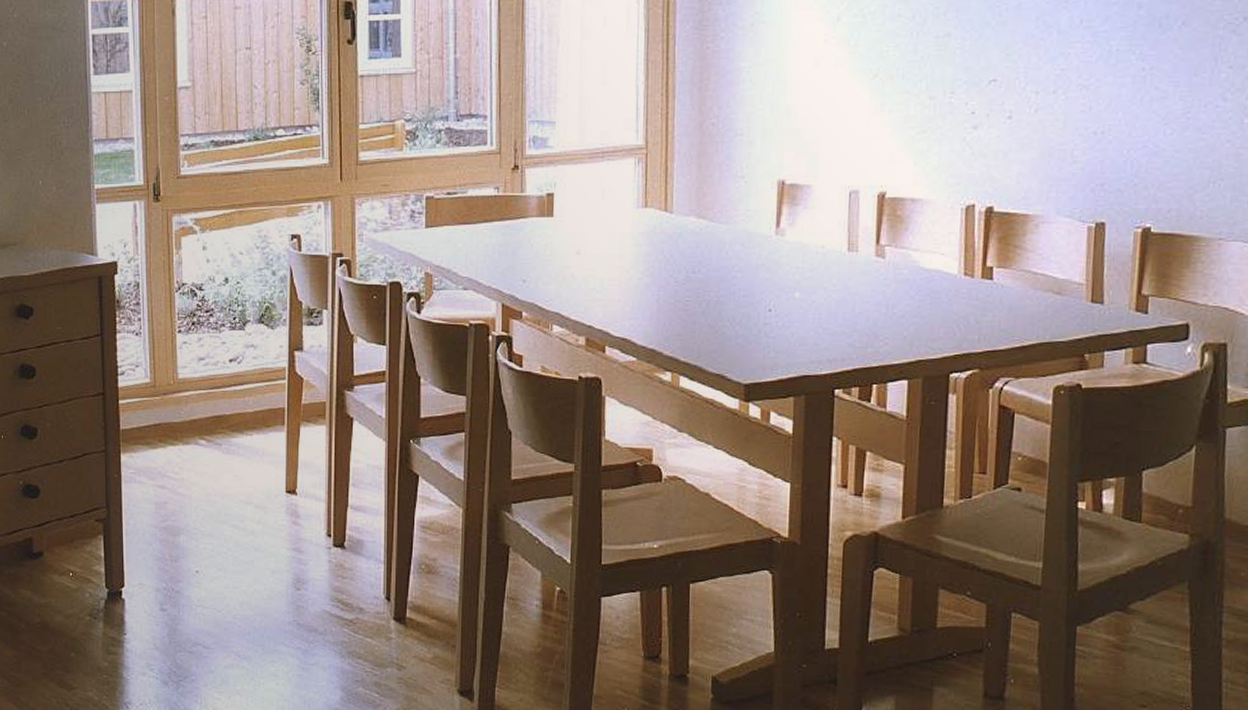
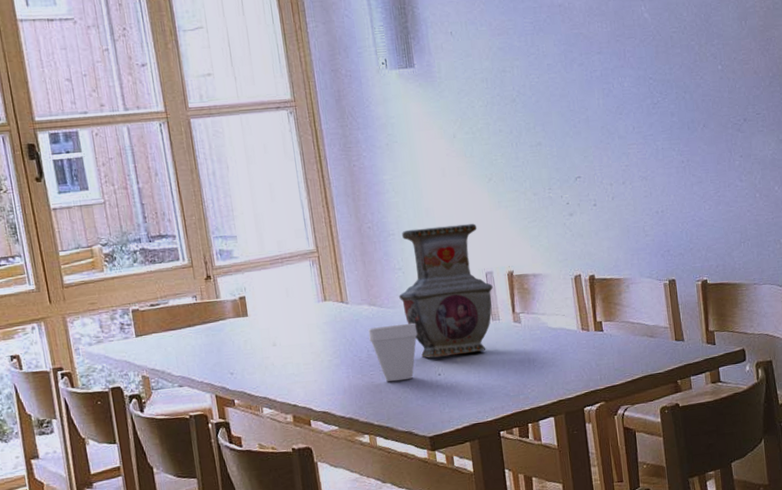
cup: none [691,244,752,311] -> present [368,322,418,381]
vase: none [736,129,856,289] -> present [399,223,493,359]

